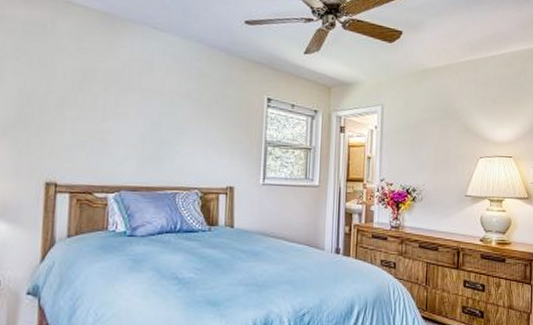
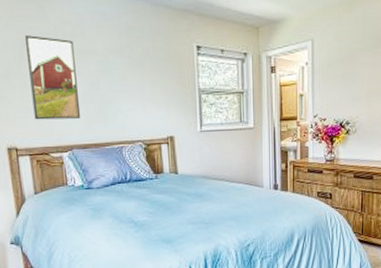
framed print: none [83,68,139,158] -> present [25,35,81,120]

